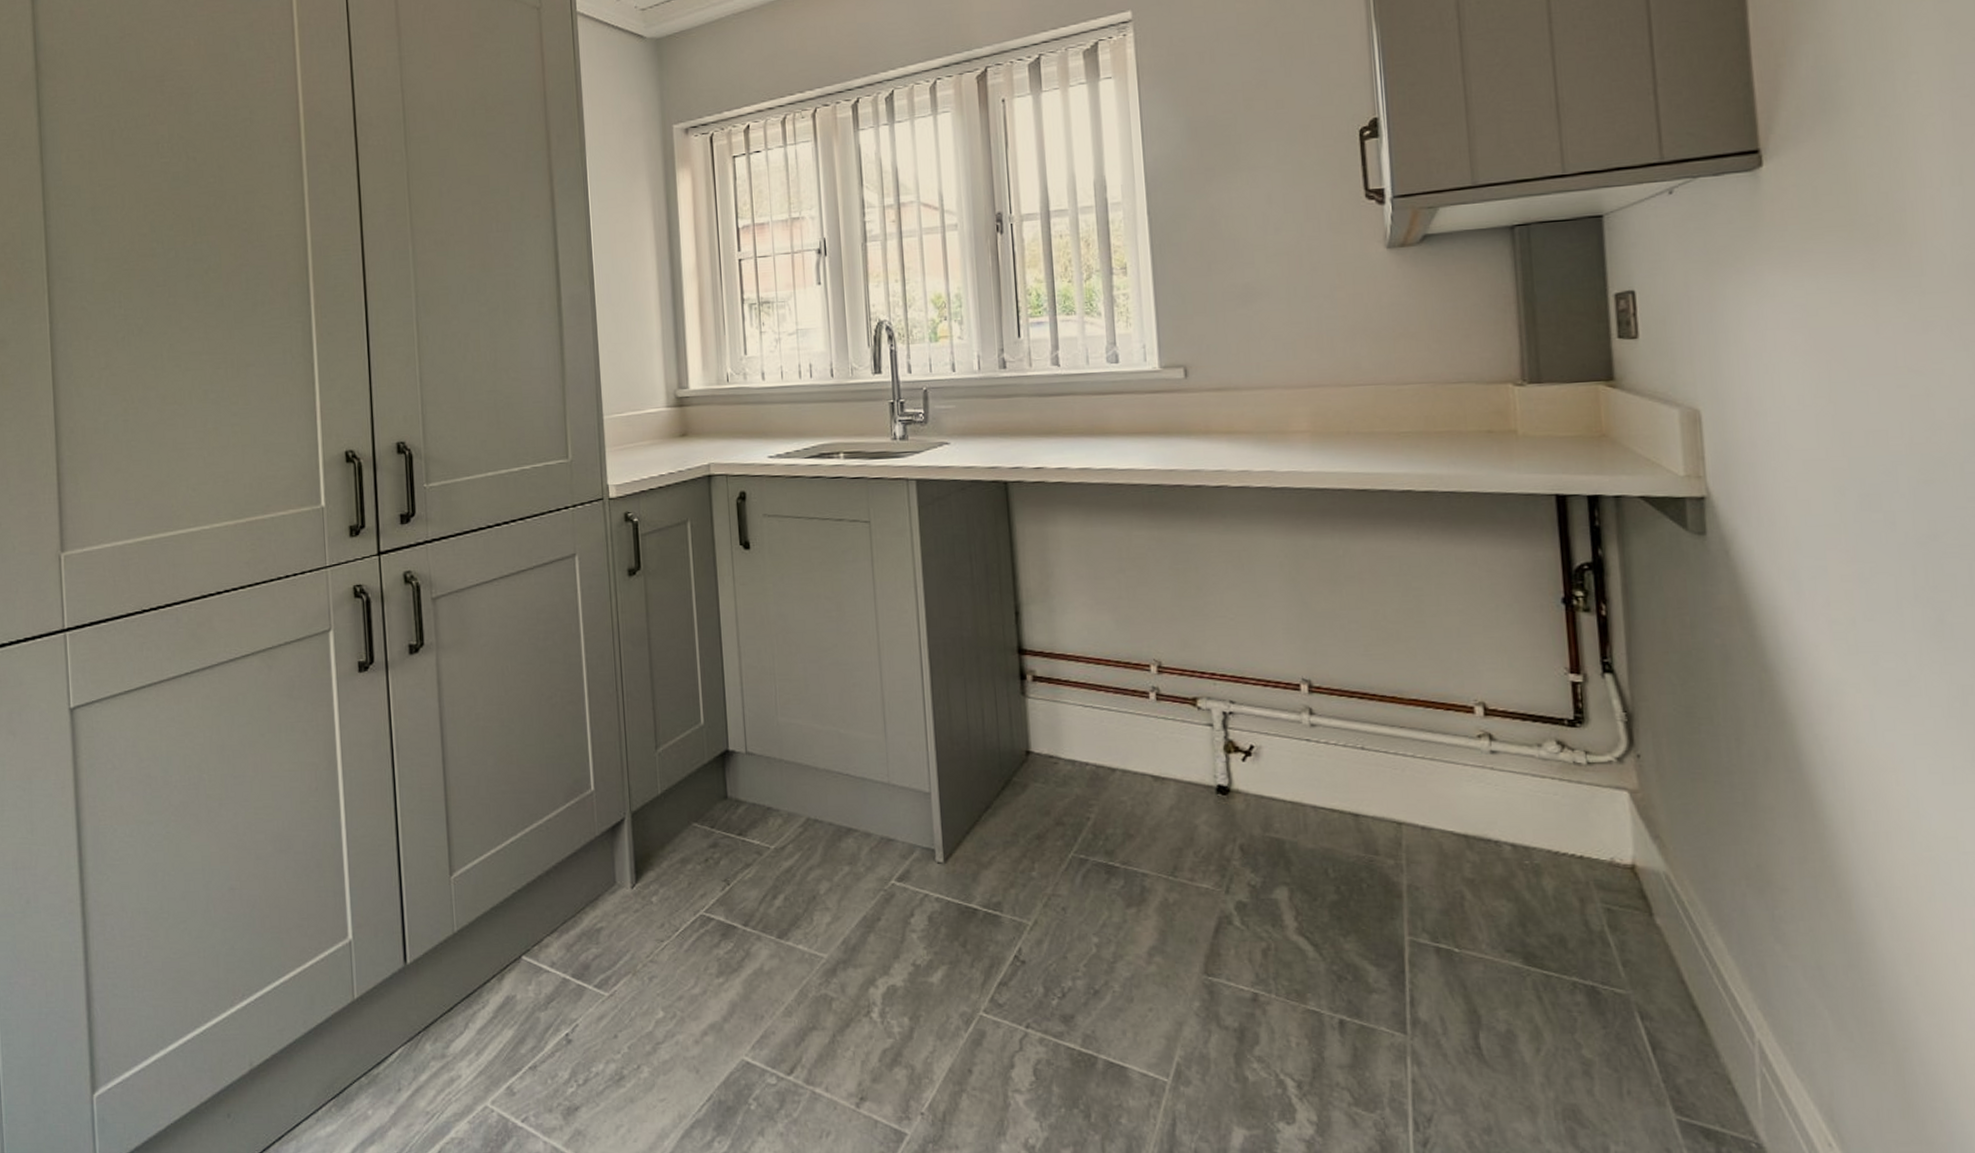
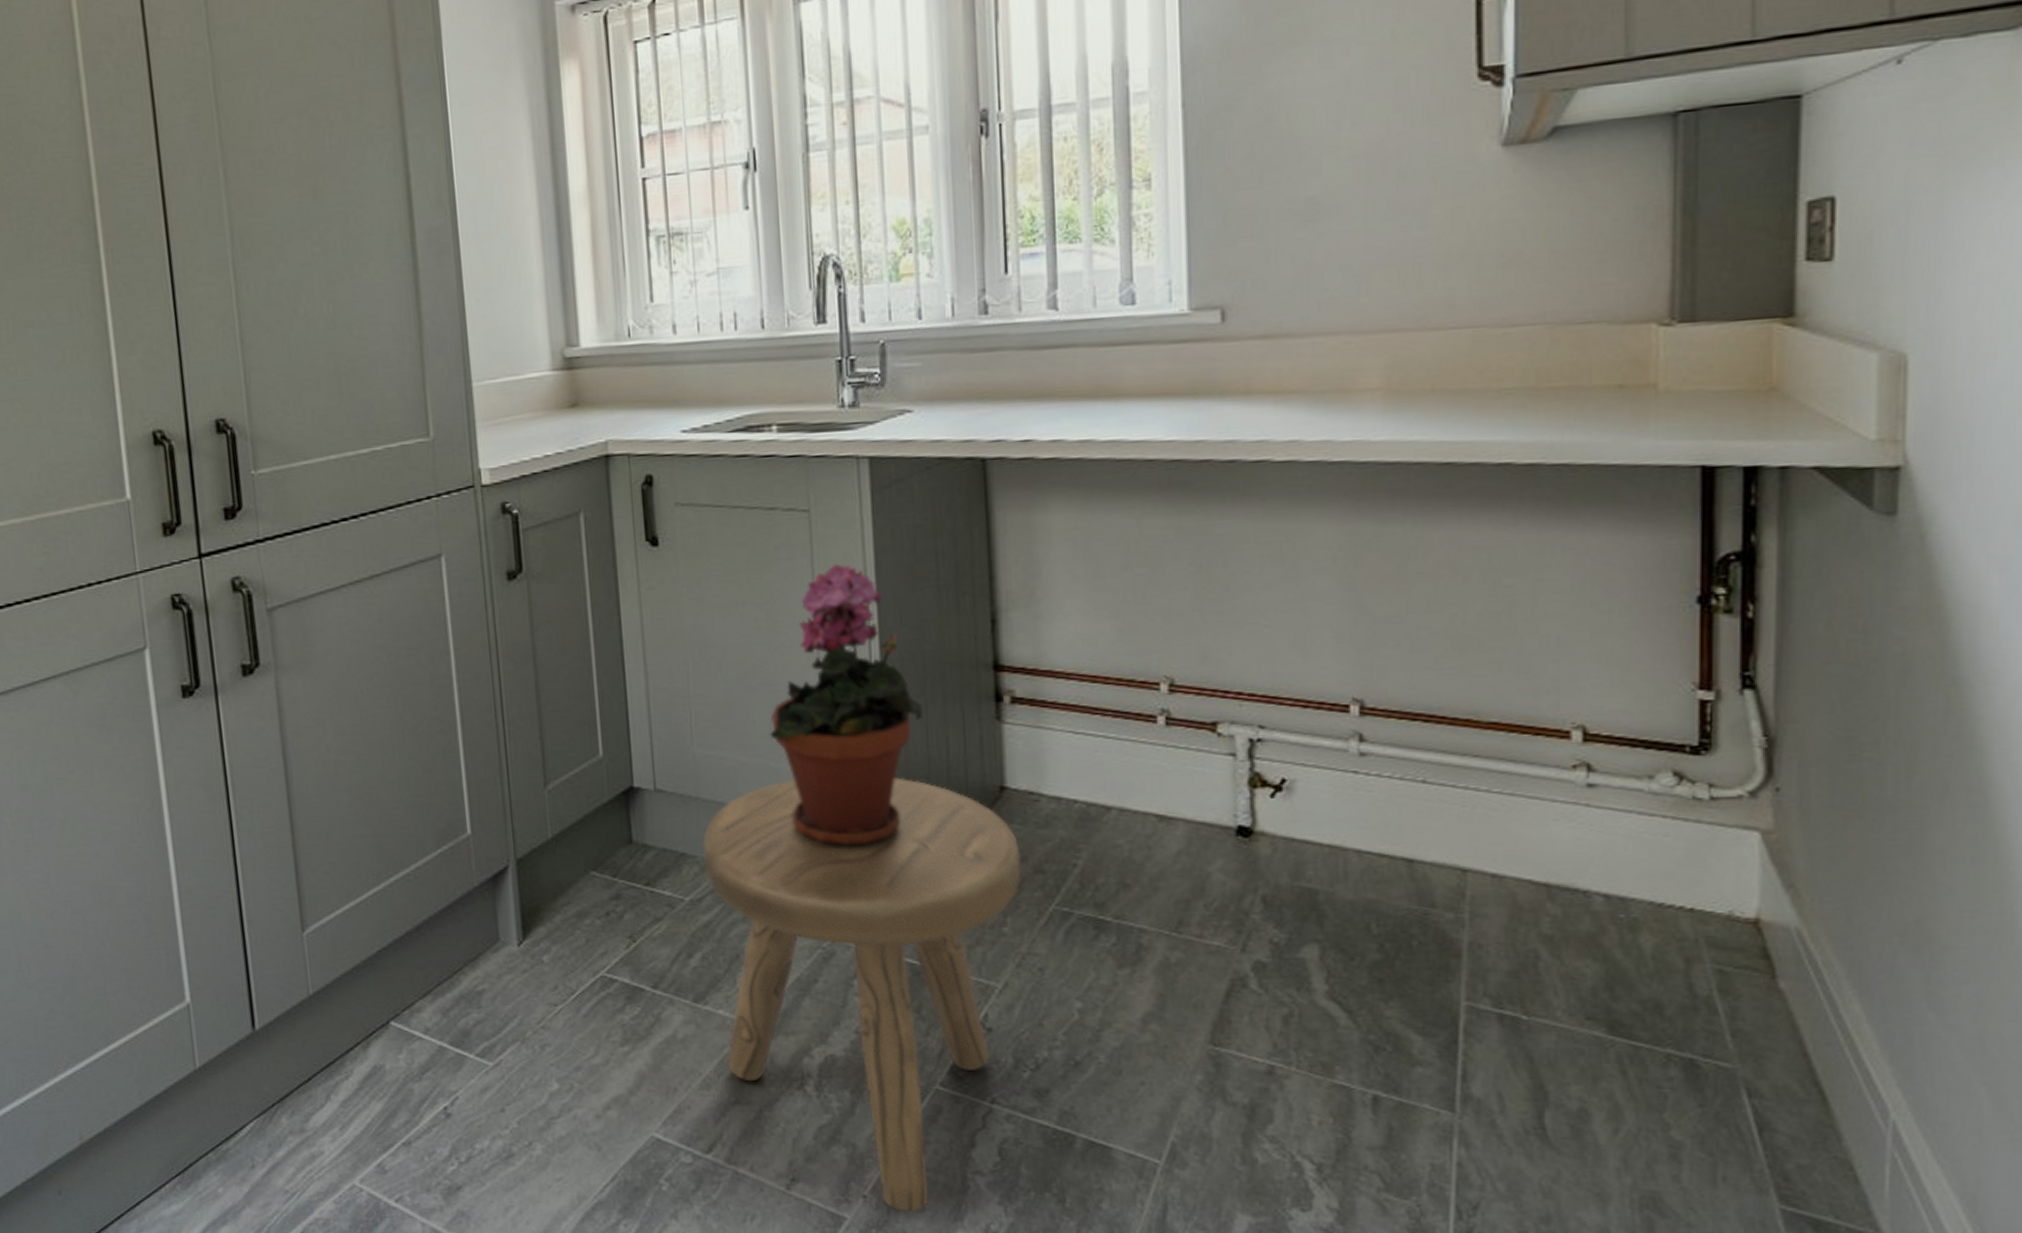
stool: none [785,743,1045,1127] -> present [703,777,1021,1211]
potted plant: none [839,565,963,803] -> present [769,563,924,848]

